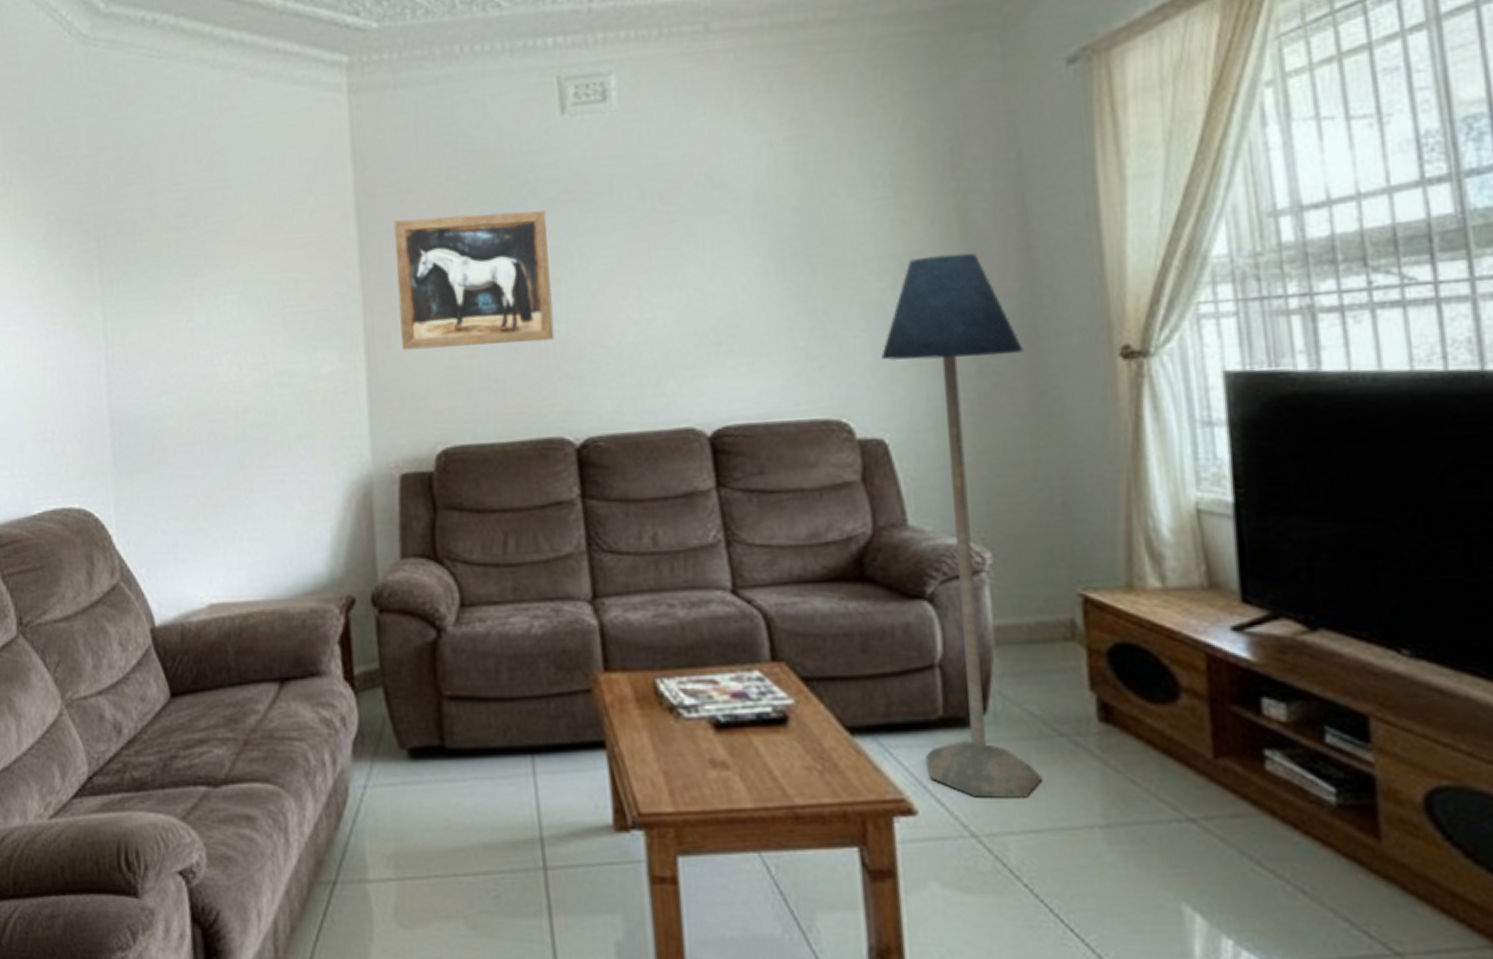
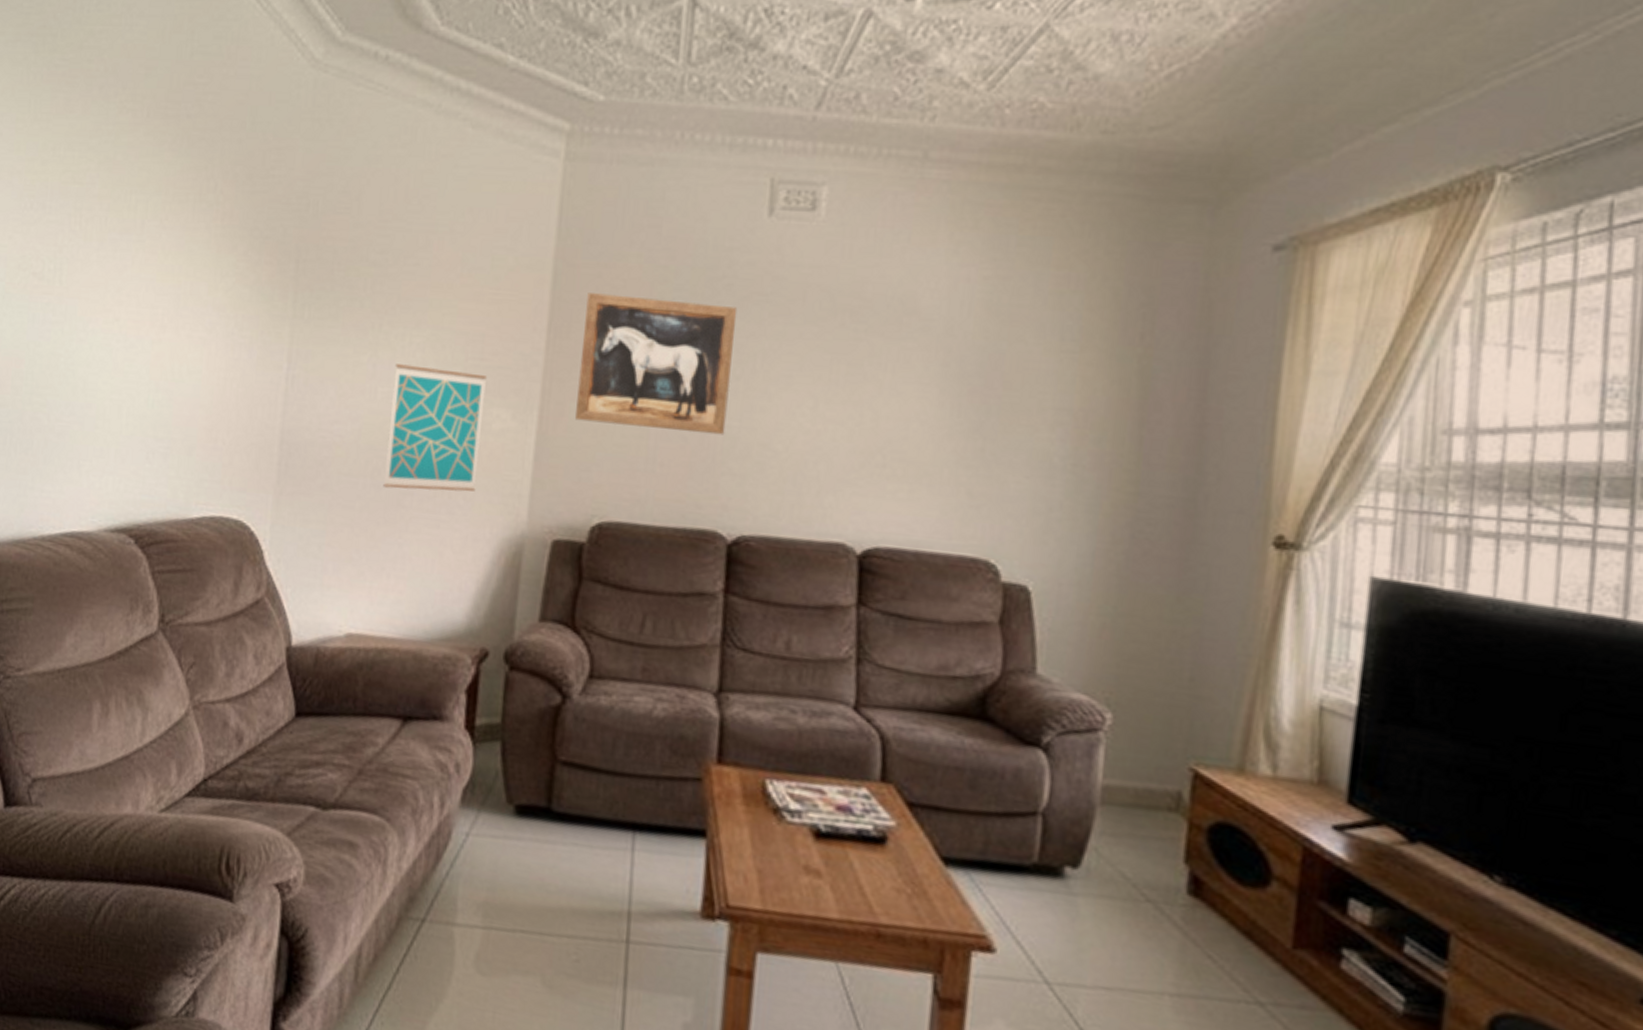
wall art: none [213,321,315,451] -> present [383,364,486,492]
floor lamp: present [881,253,1042,799] -> none [1012,416,1179,955]

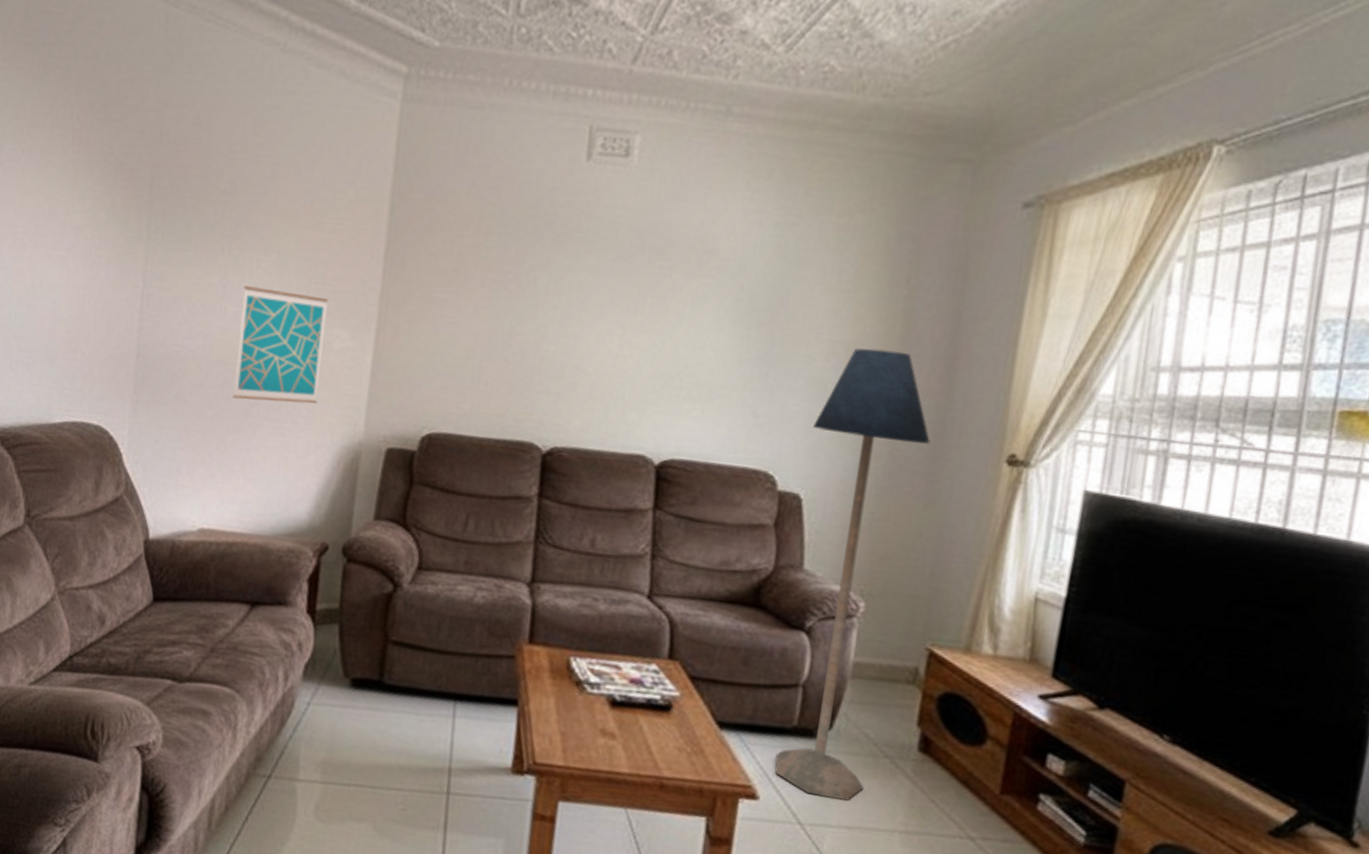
wall art: present [575,293,738,435] -> none [409,225,557,358]
floor lamp: none [1012,416,1179,955] -> present [774,348,930,801]

